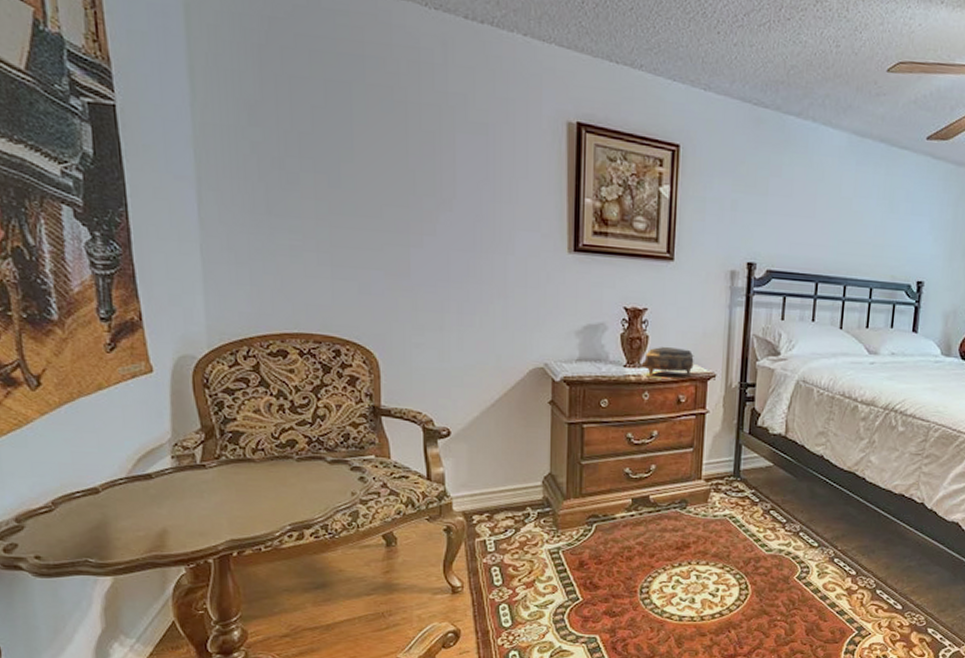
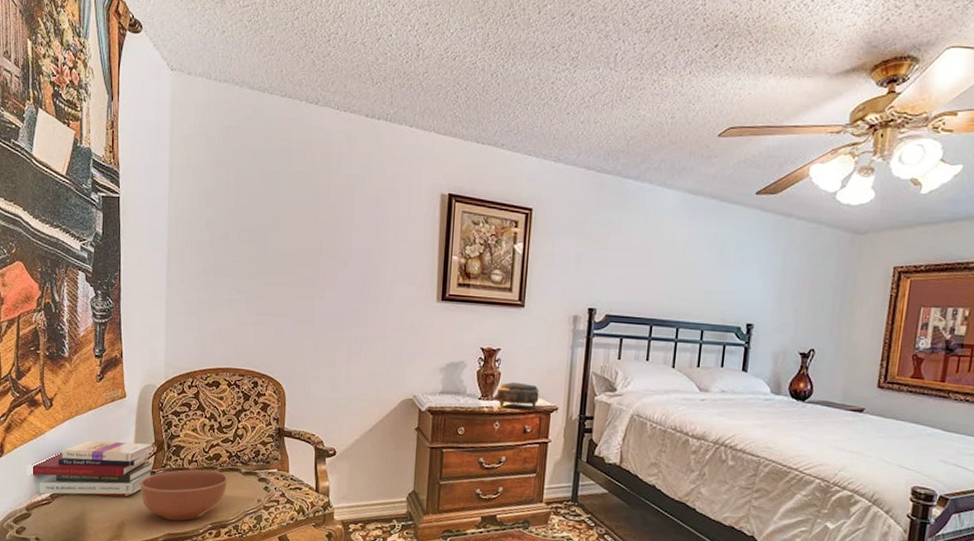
books: none [16,428,202,501] -> present [31,440,154,497]
bowl: none [185,459,309,524] -> present [140,469,228,521]

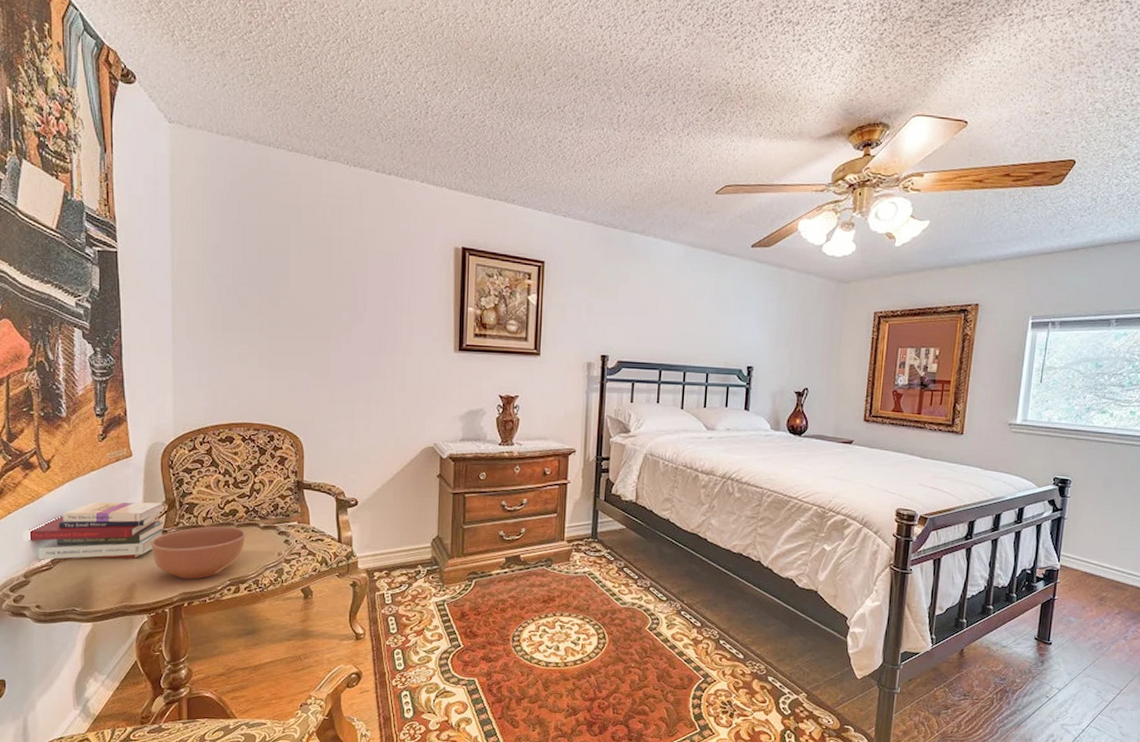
jewelry box: present [493,382,539,408] -> none [513,427,557,452]

